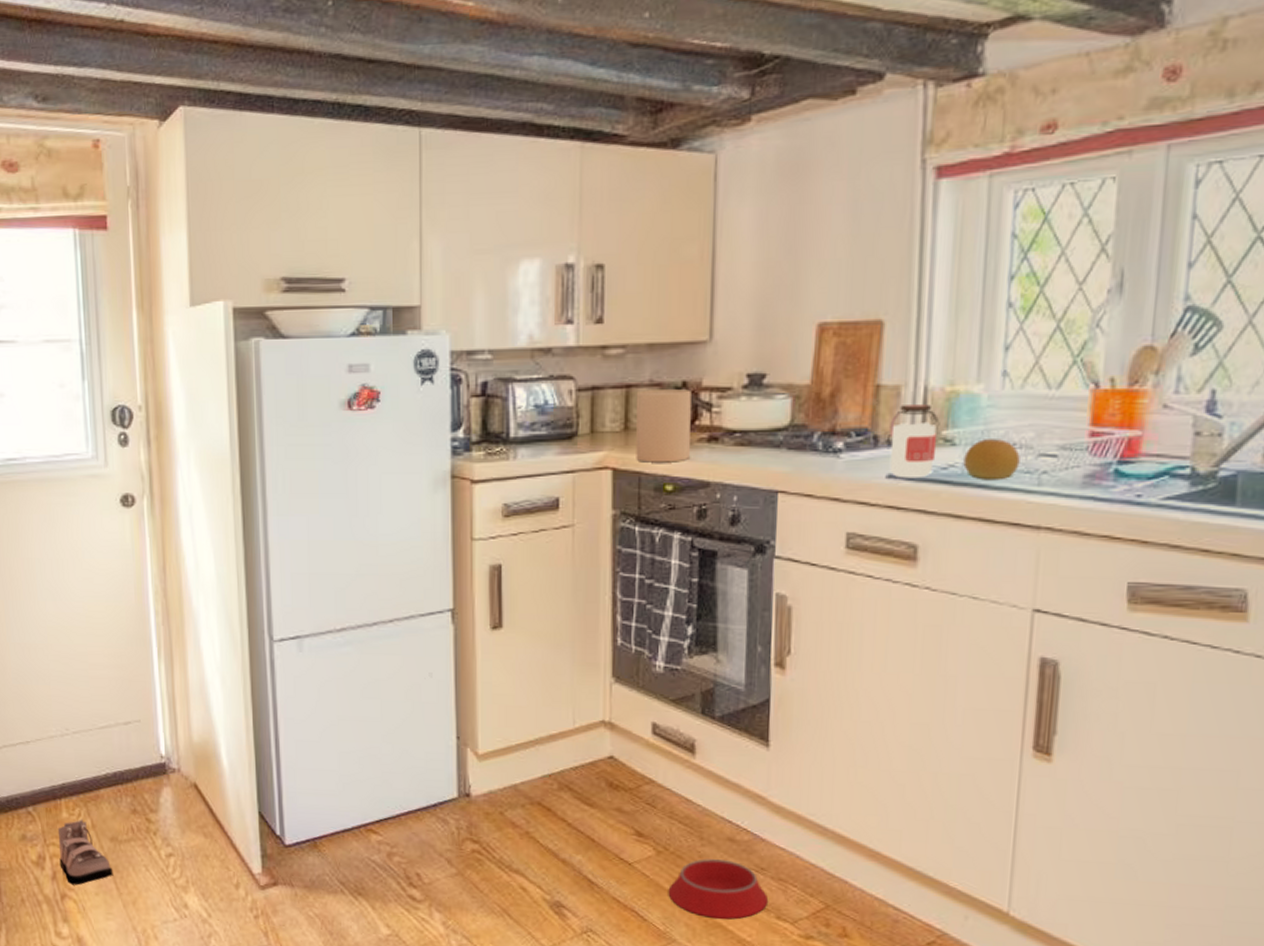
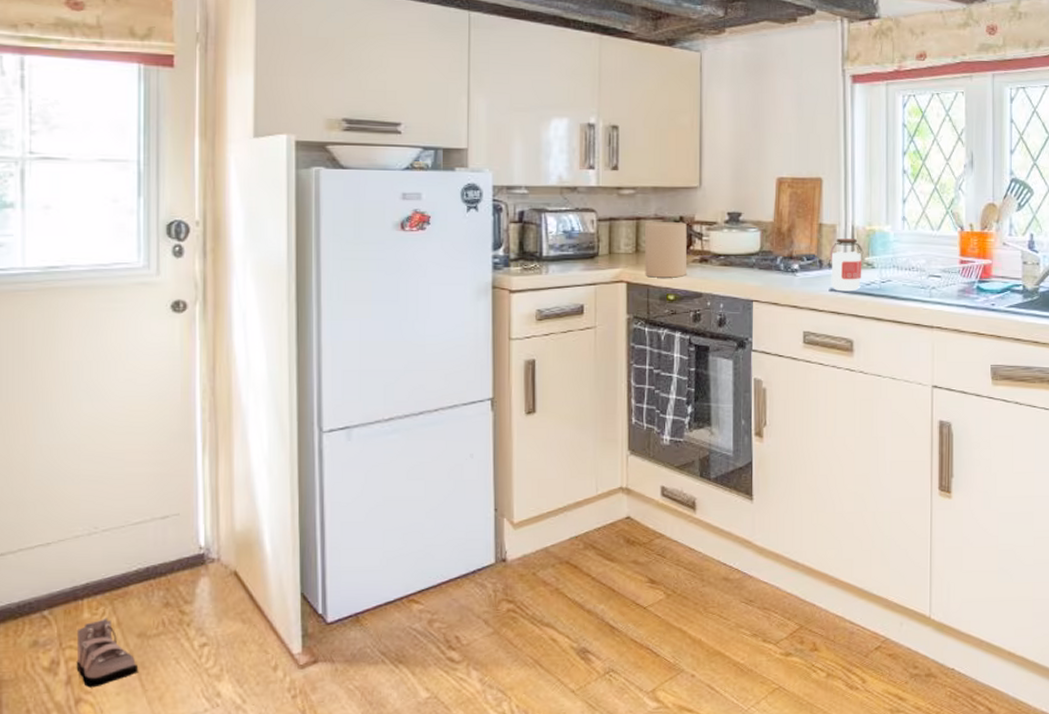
pet bowl: present [668,859,769,919] -> none [676,597,757,647]
fruit: present [963,439,1020,481] -> none [881,264,917,293]

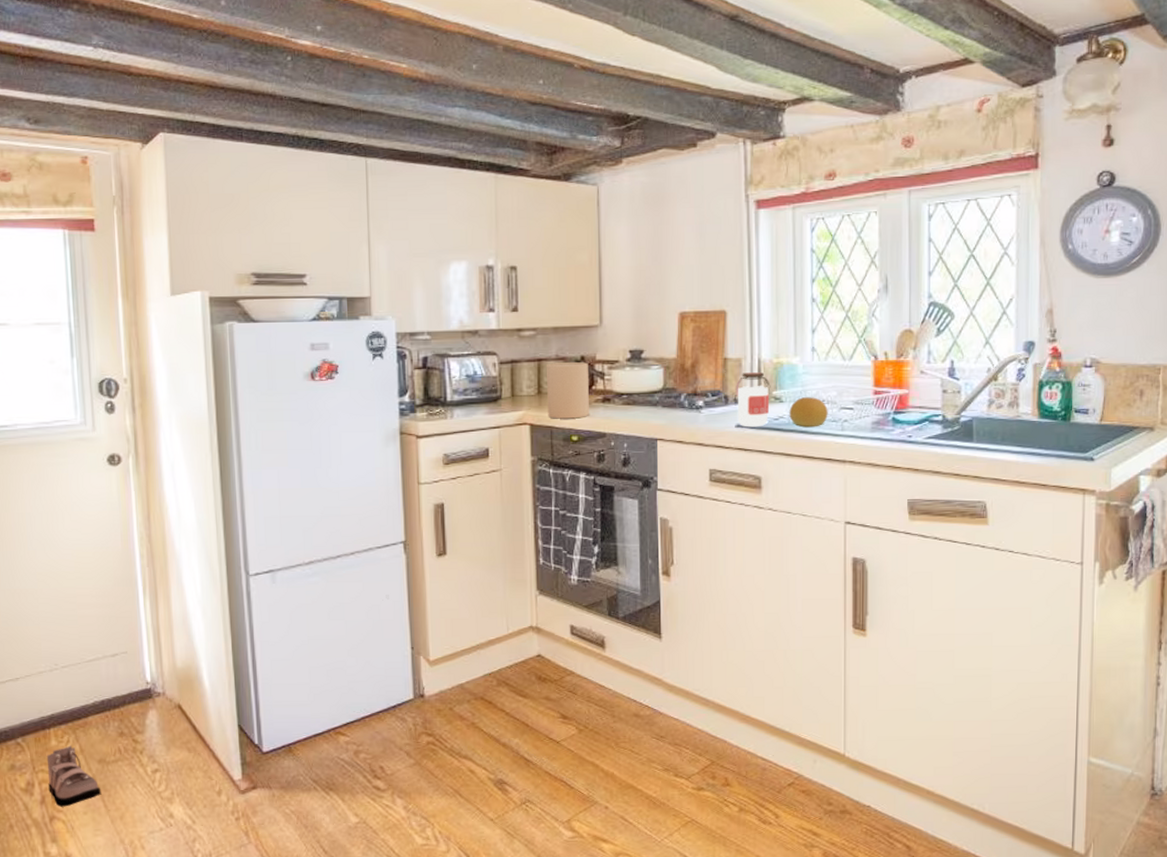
fruit: none [881,264,917,293] -> present [789,397,828,428]

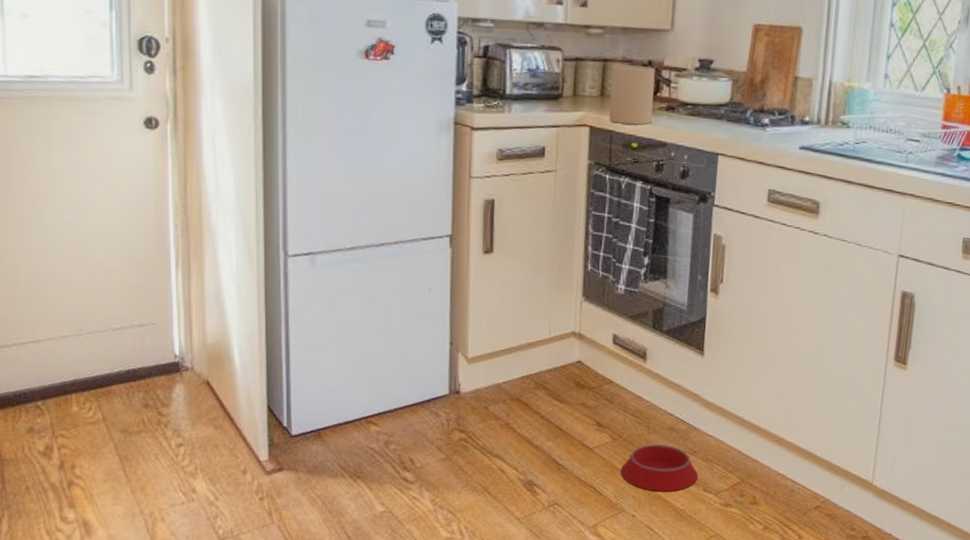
boot: present [46,745,102,807] -> none [67,412,123,474]
pet bowl: none [589,732,668,781] -> present [620,444,699,492]
jar: present [736,372,771,427] -> none [802,93,840,151]
fruit: present [789,397,828,428] -> none [855,124,895,157]

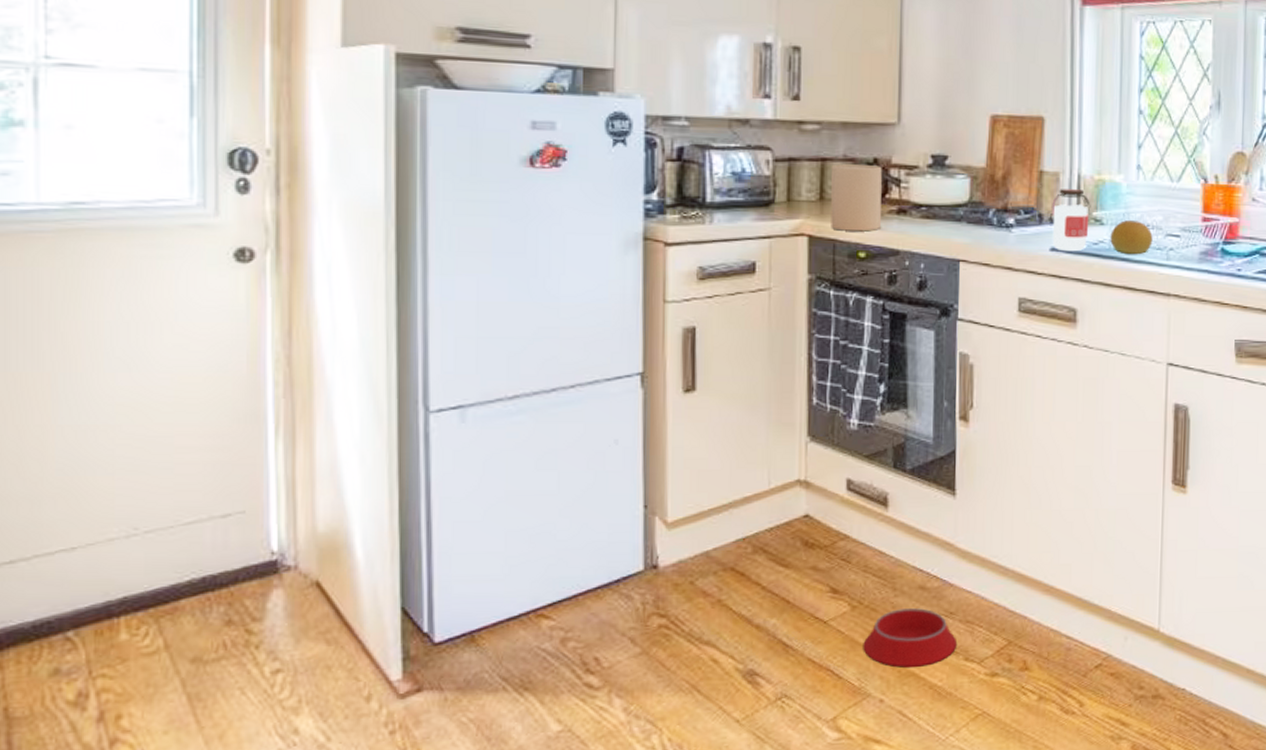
jar: none [802,93,840,151] -> present [1051,189,1091,252]
fruit: none [855,124,895,157] -> present [1110,220,1153,255]

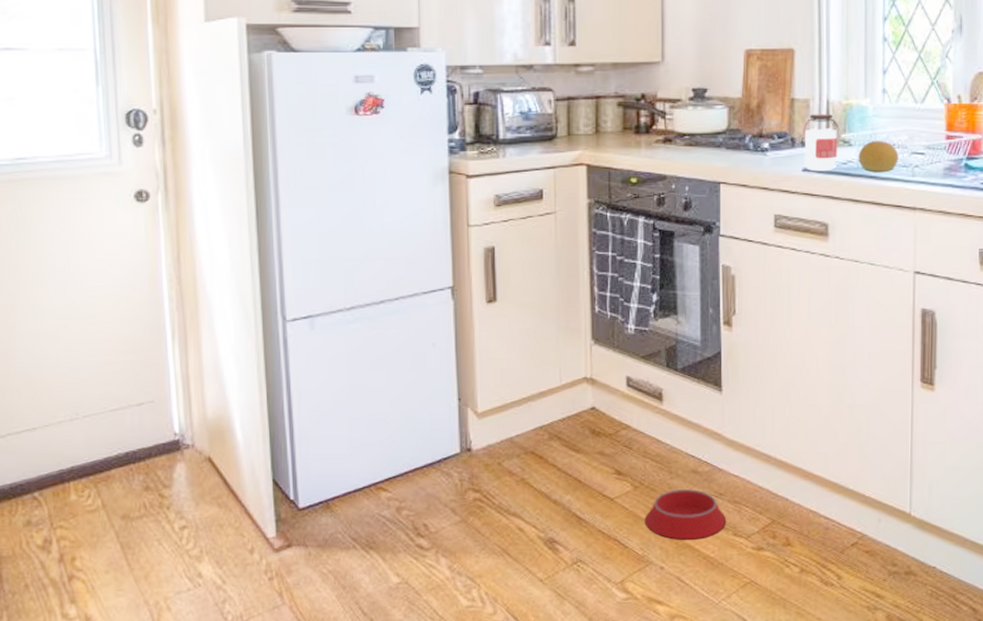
pen holder: present [830,163,882,232] -> none [604,99,650,160]

